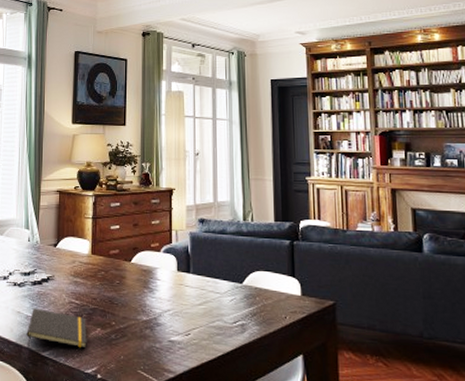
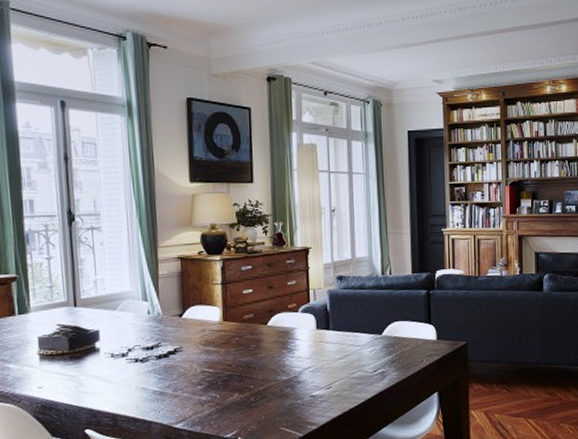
notepad: present [26,308,87,350] -> none [155,382,225,425]

